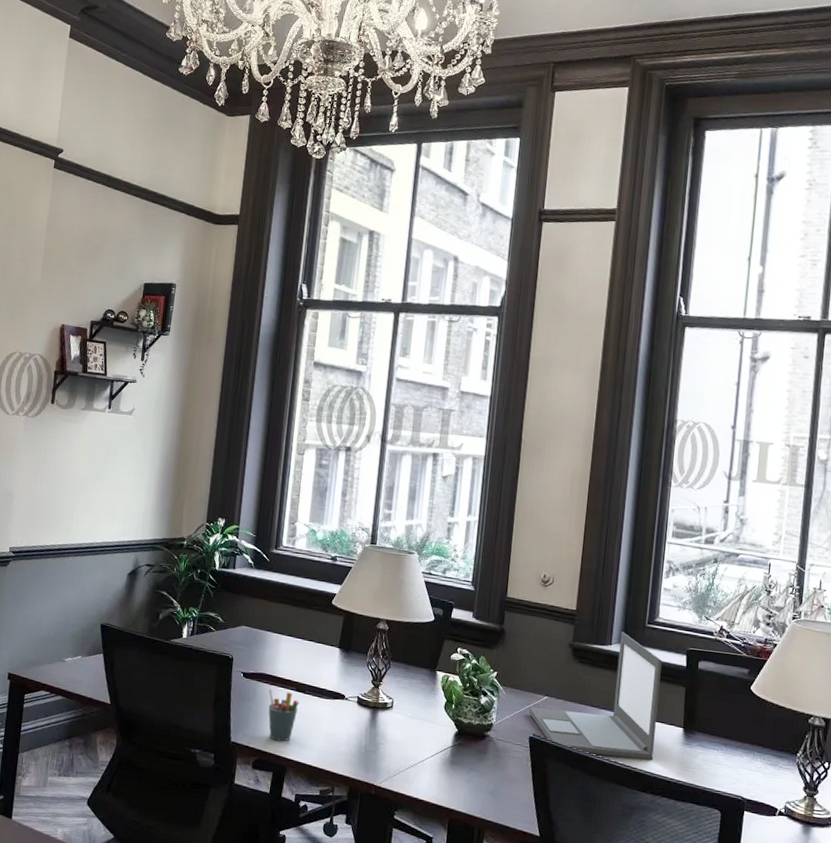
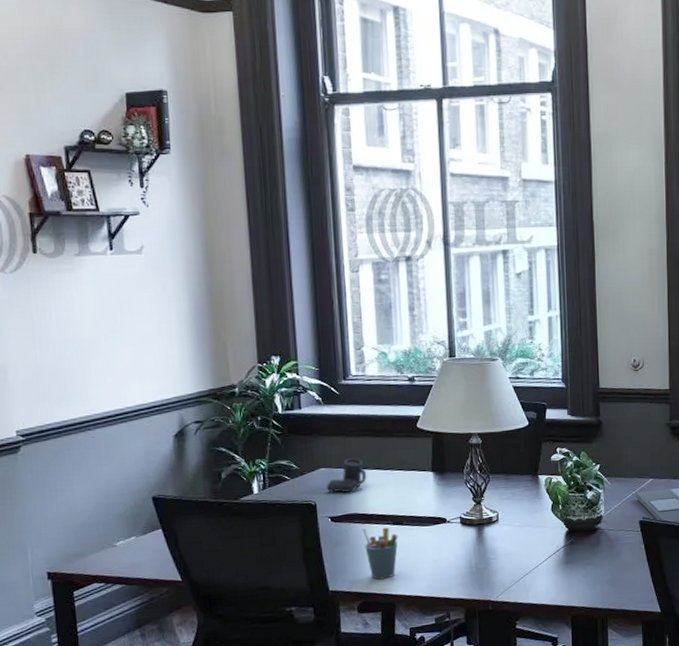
coffee mug: none [244,621,281,653] -> present [327,458,367,492]

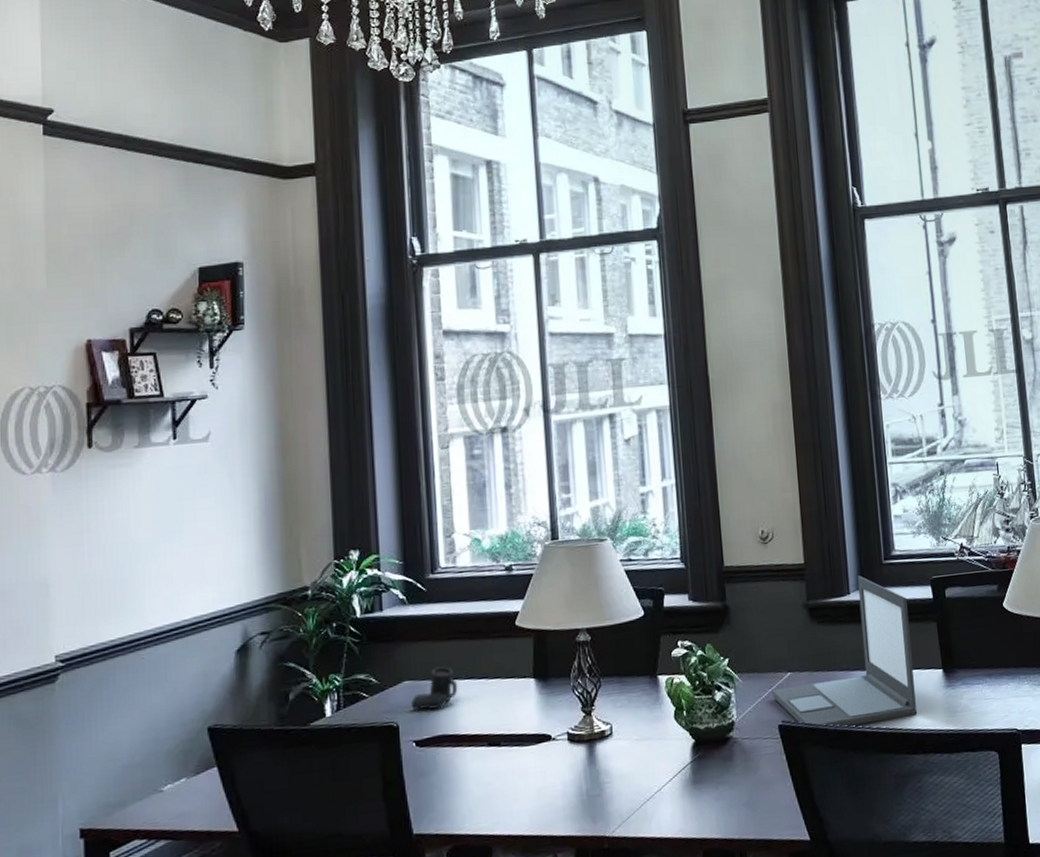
pen holder: present [363,527,398,579] -> none [453,749,495,817]

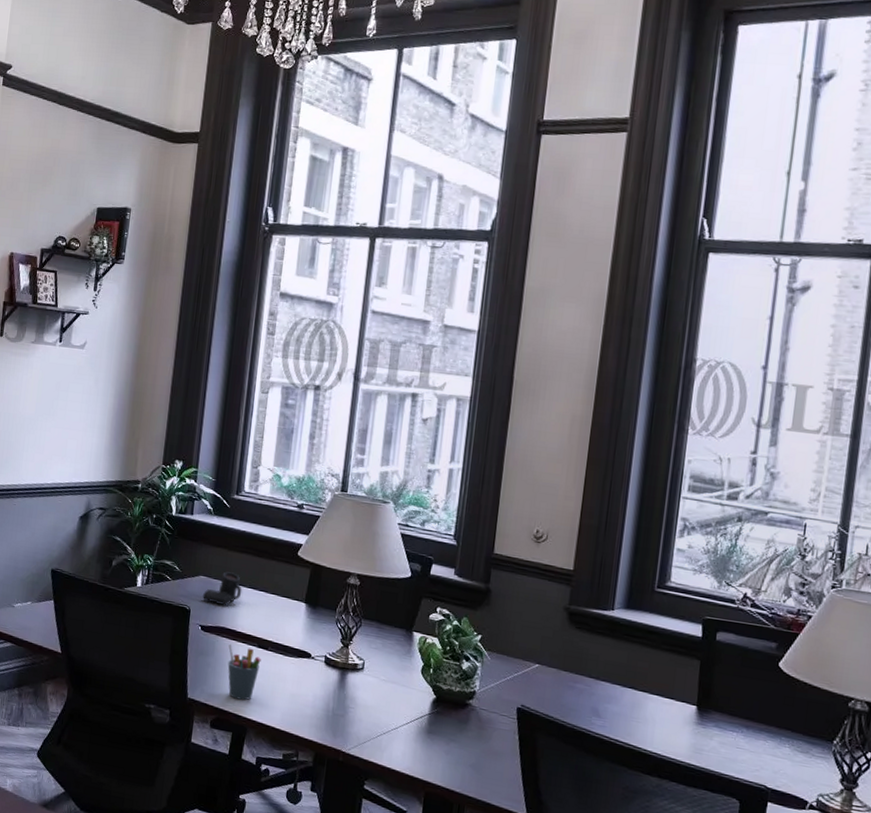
pen holder: none [453,749,495,817] -> present [227,643,261,701]
laptop: present [771,575,918,729] -> none [516,595,673,740]

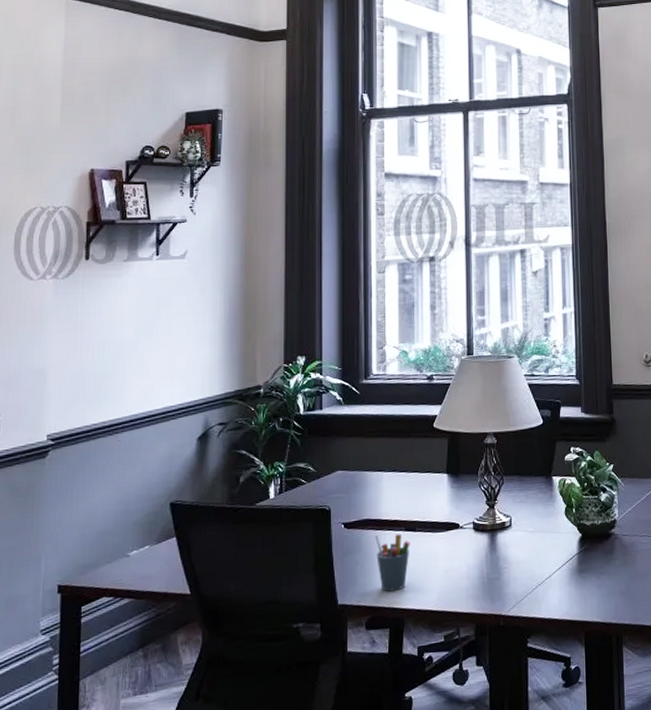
coffee mug: present [203,571,242,606] -> none [342,460,382,496]

